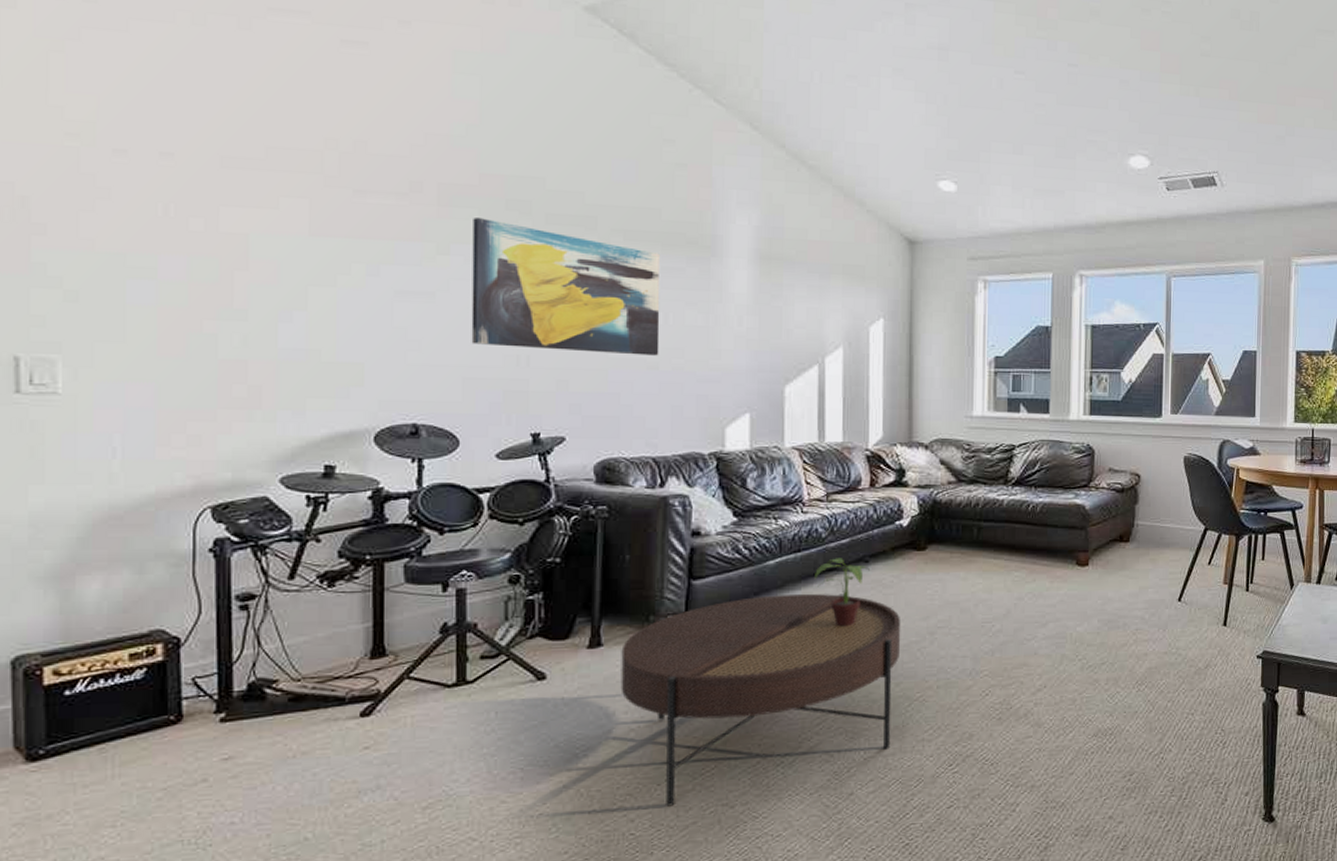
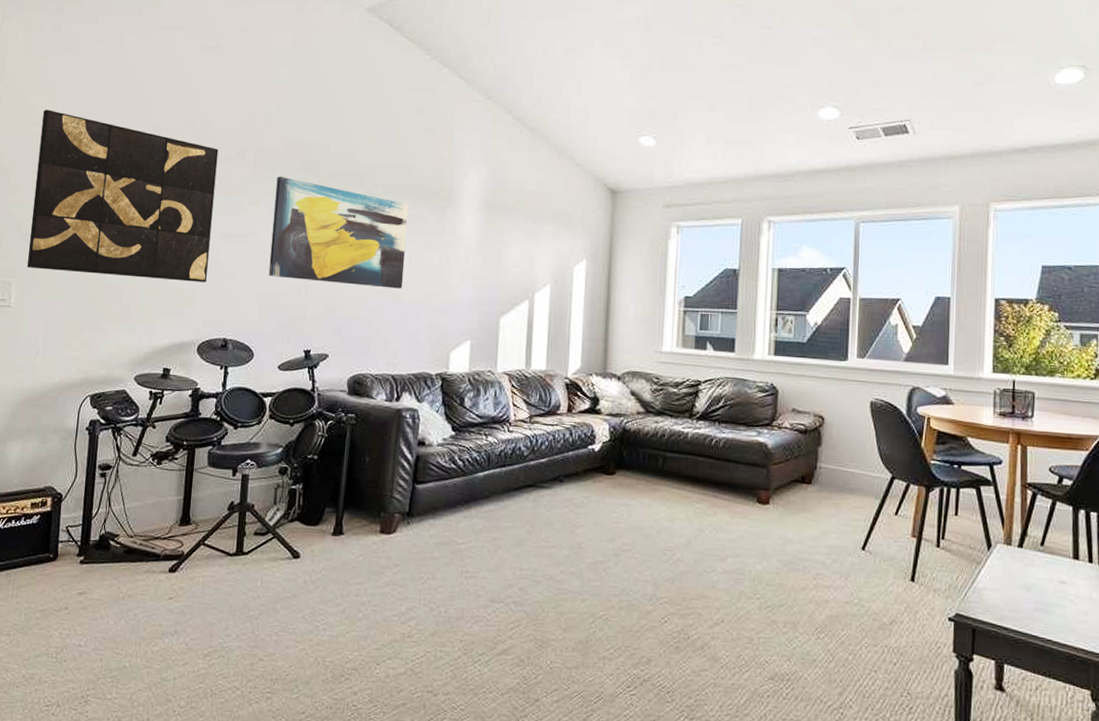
wall art: none [78,115,381,354] -> present [27,109,219,283]
coffee table: present [621,593,901,807] -> none [354,504,590,686]
potted plant: present [815,558,870,627] -> none [516,475,564,540]

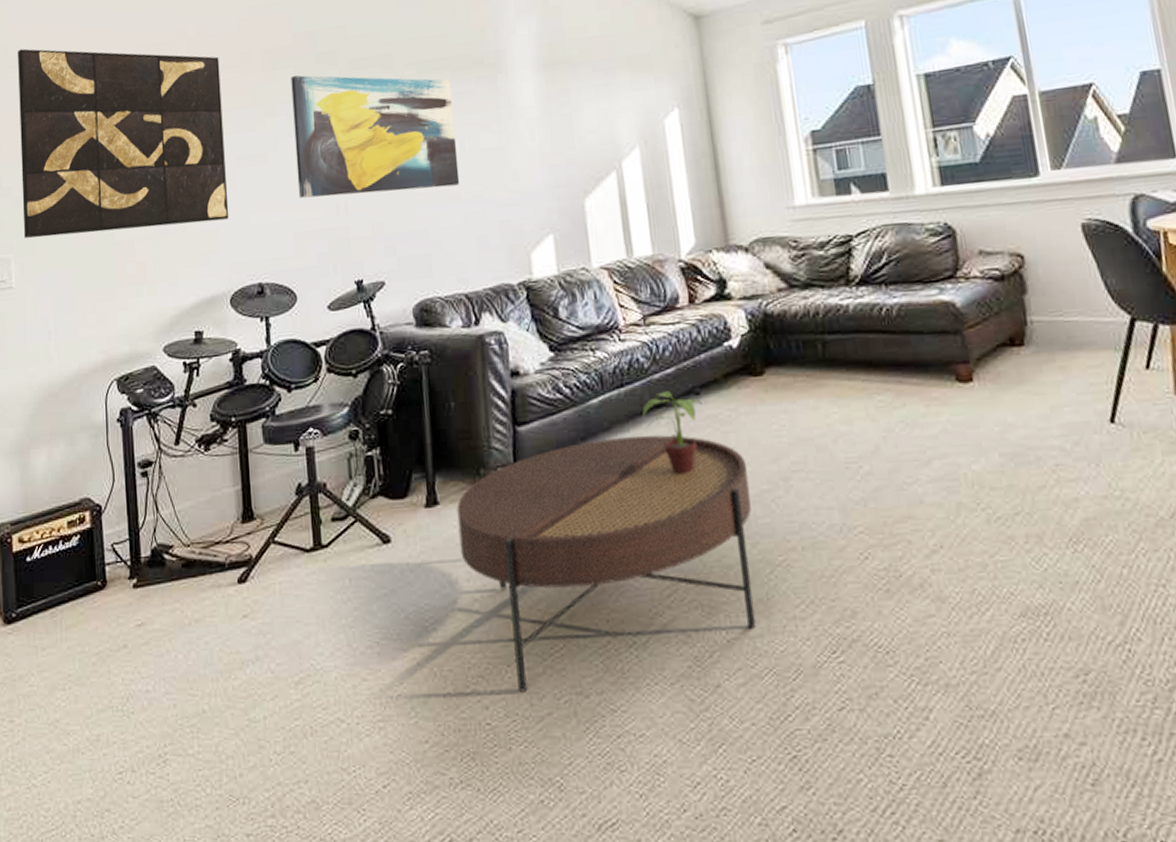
coffee table: none [354,504,590,686] -> present [457,434,757,692]
potted plant: none [516,475,564,540] -> present [642,391,702,475]

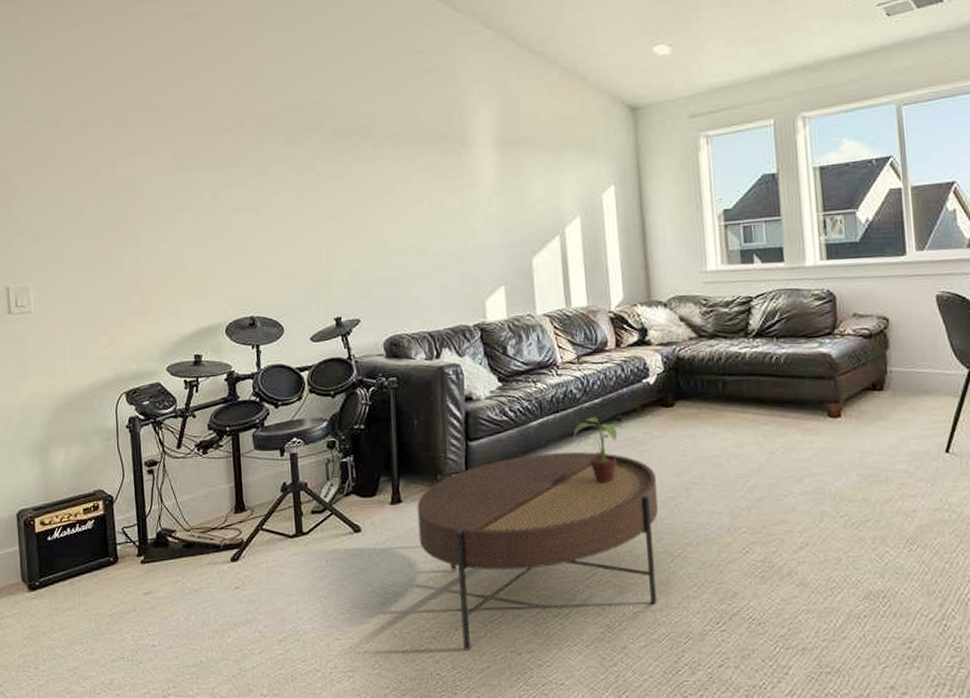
wall art: present [18,48,229,238] -> none [33,103,225,270]
wall art: present [291,75,460,199] -> none [280,140,427,246]

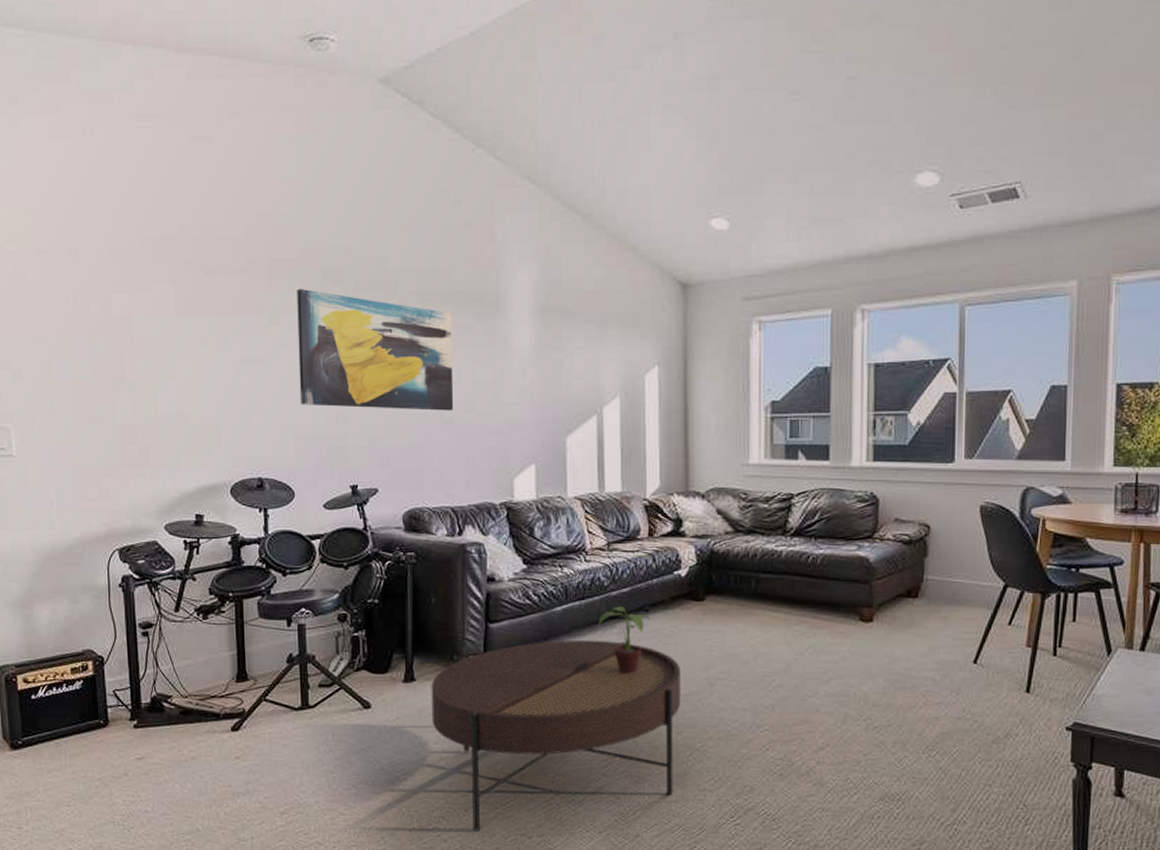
wall art: none [280,140,427,246] -> present [297,289,454,411]

